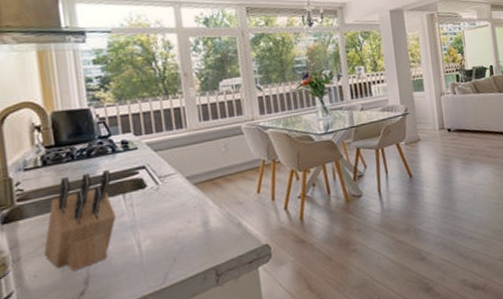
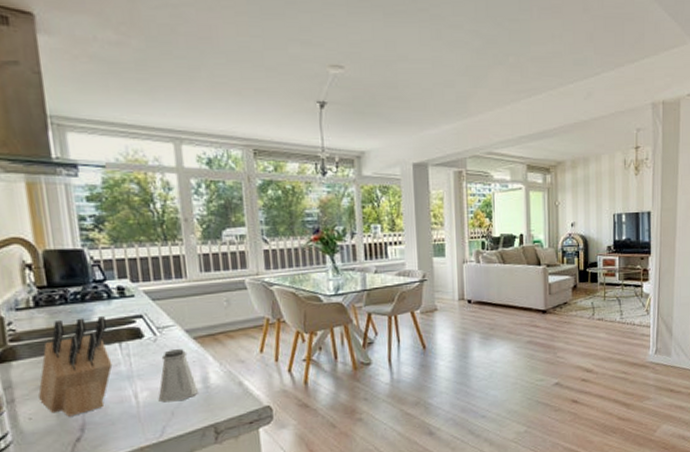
saltshaker: none [160,195,199,249] -> present [158,349,198,403]

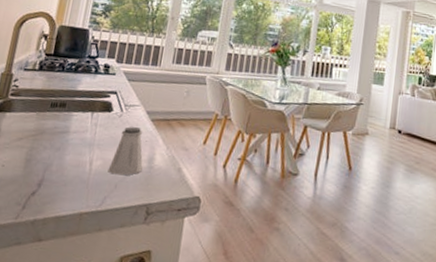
knife block: present [38,316,113,417] -> none [15,84,88,171]

